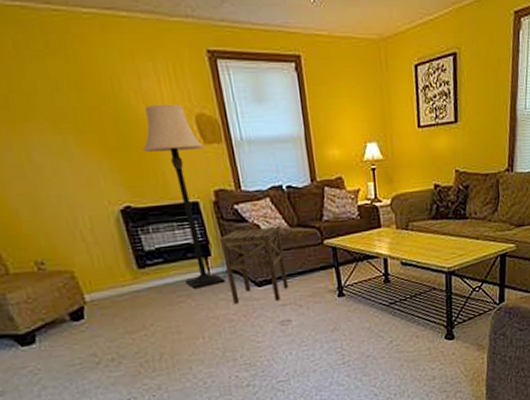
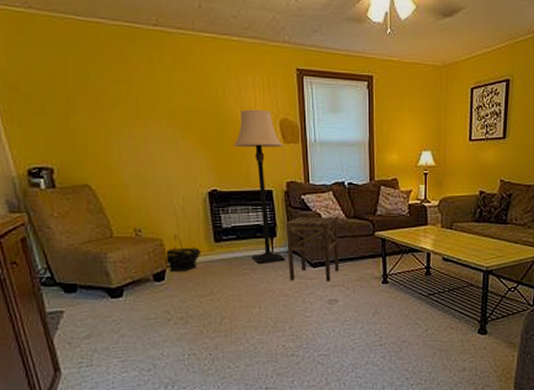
basket: none [79,263,124,308] -> present [164,234,202,271]

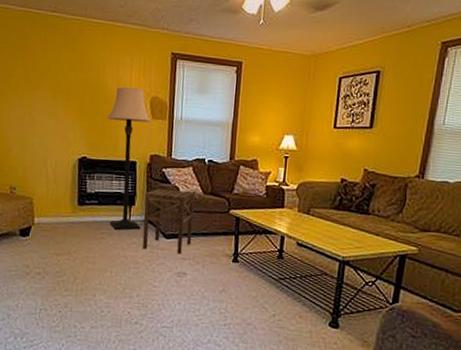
basket: present [164,234,202,271] -> none [31,194,65,230]

